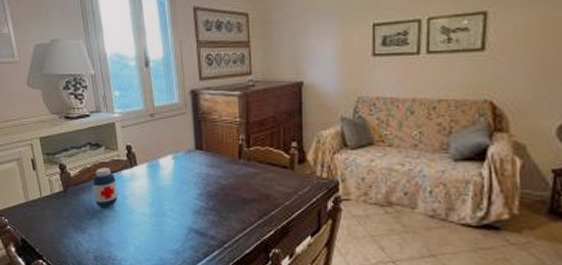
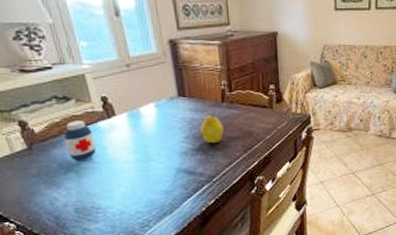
fruit: none [215,171,239,205] -> present [200,114,224,144]

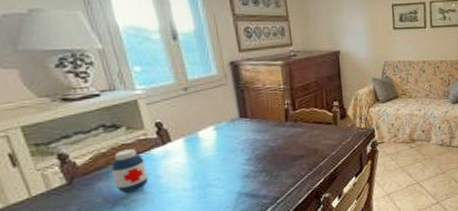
fruit: present [200,114,224,144] -> none [263,133,288,164]

